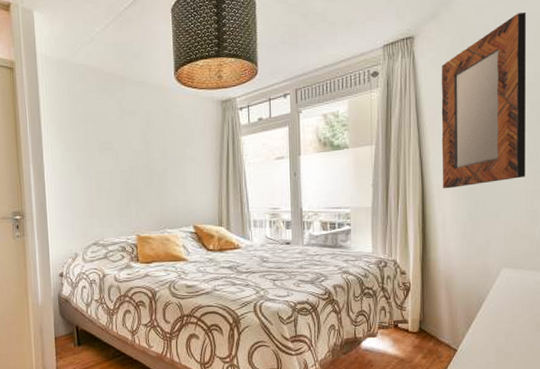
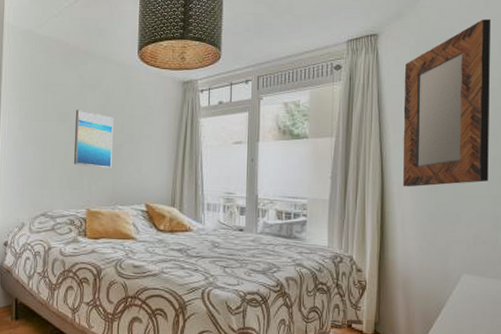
wall art: none [117,137,158,194] -> present [73,109,113,168]

